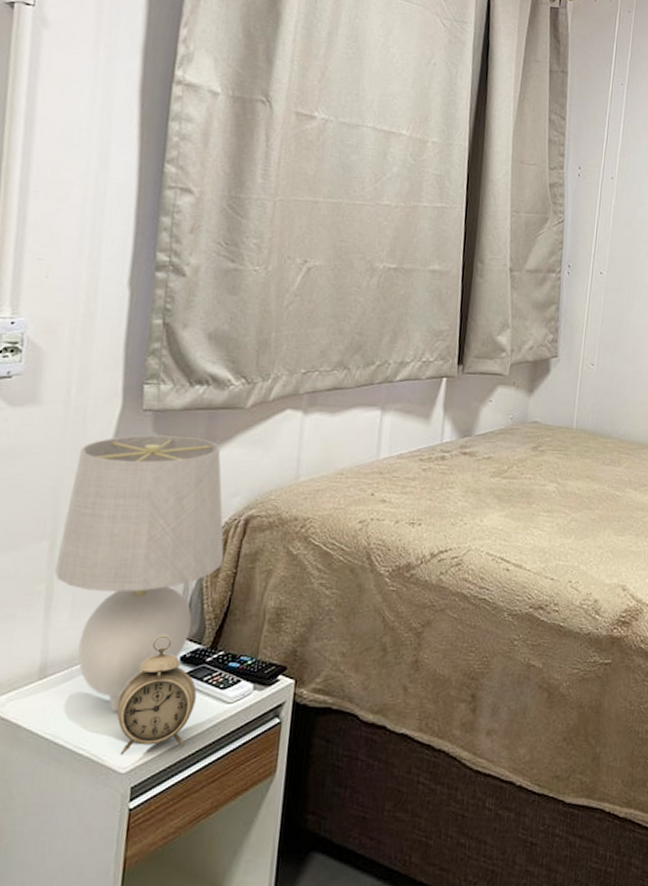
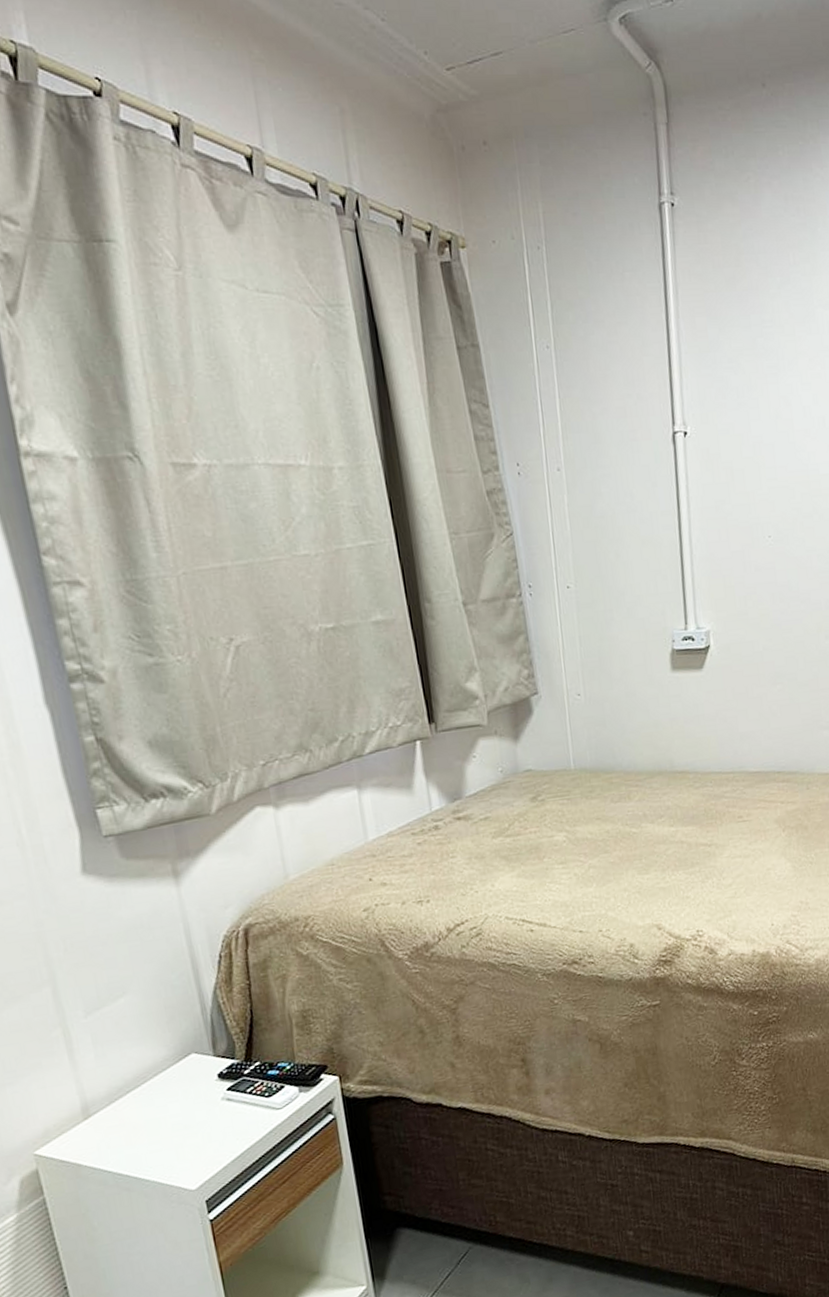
table lamp: present [54,435,224,712] -> none [51,854,234,1137]
alarm clock: present [116,635,197,755] -> none [167,1056,247,1174]

